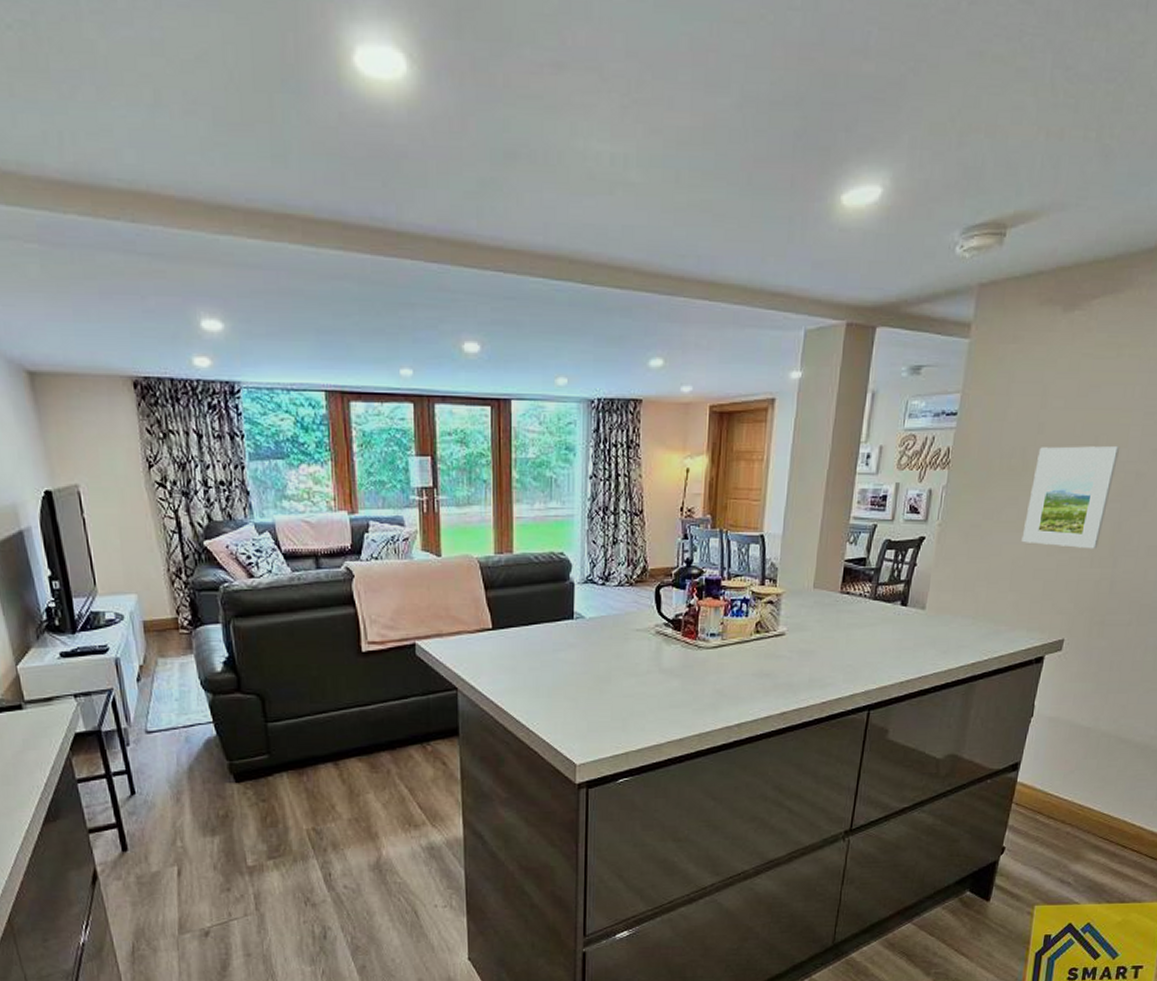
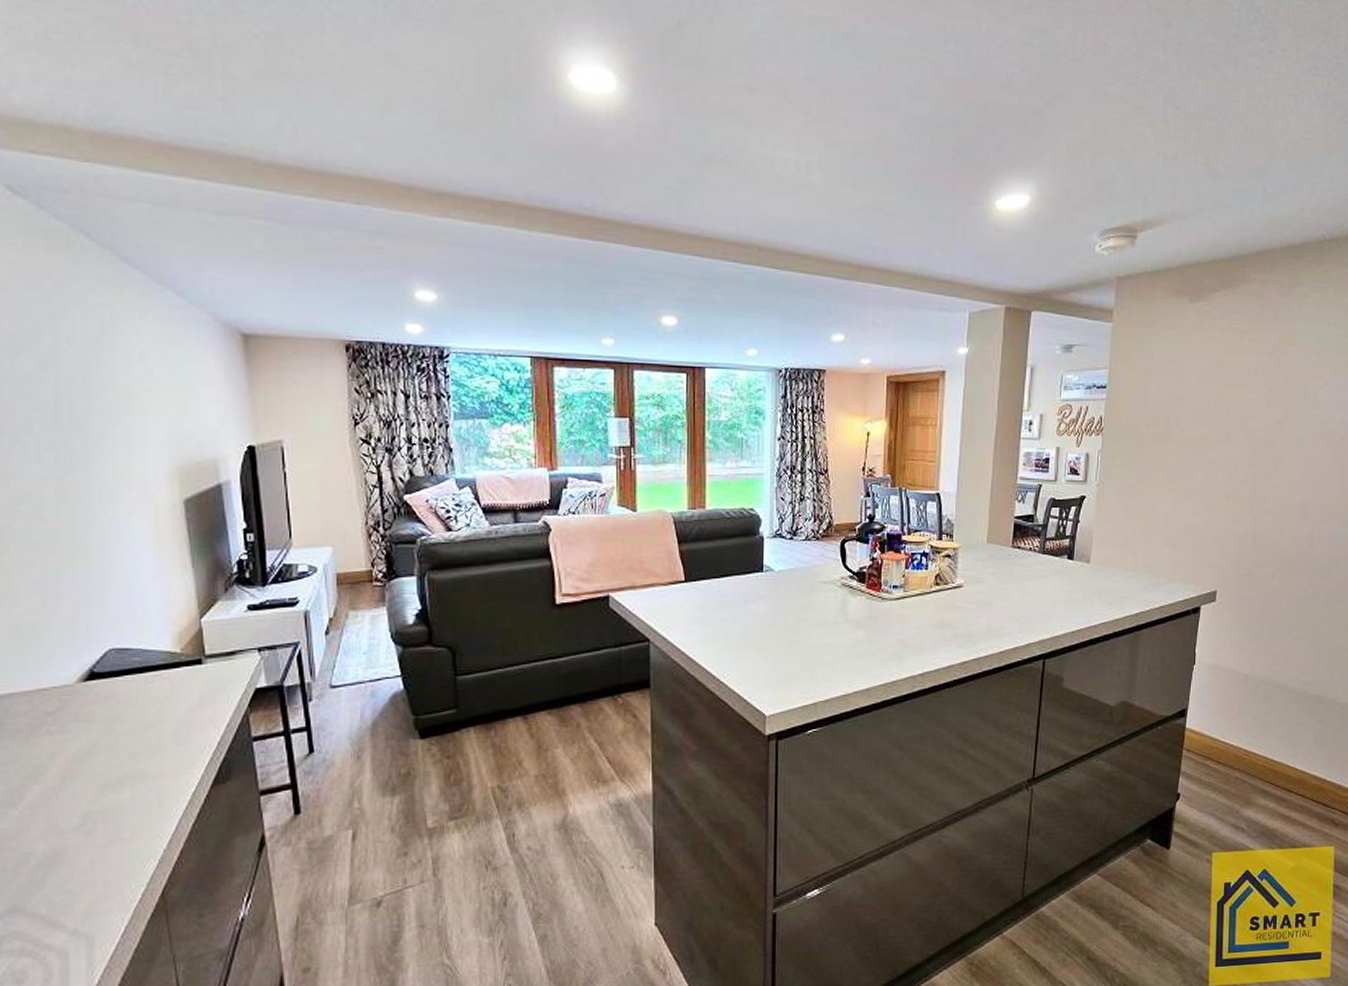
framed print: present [1021,446,1121,549] -> none [1171,416,1250,508]

